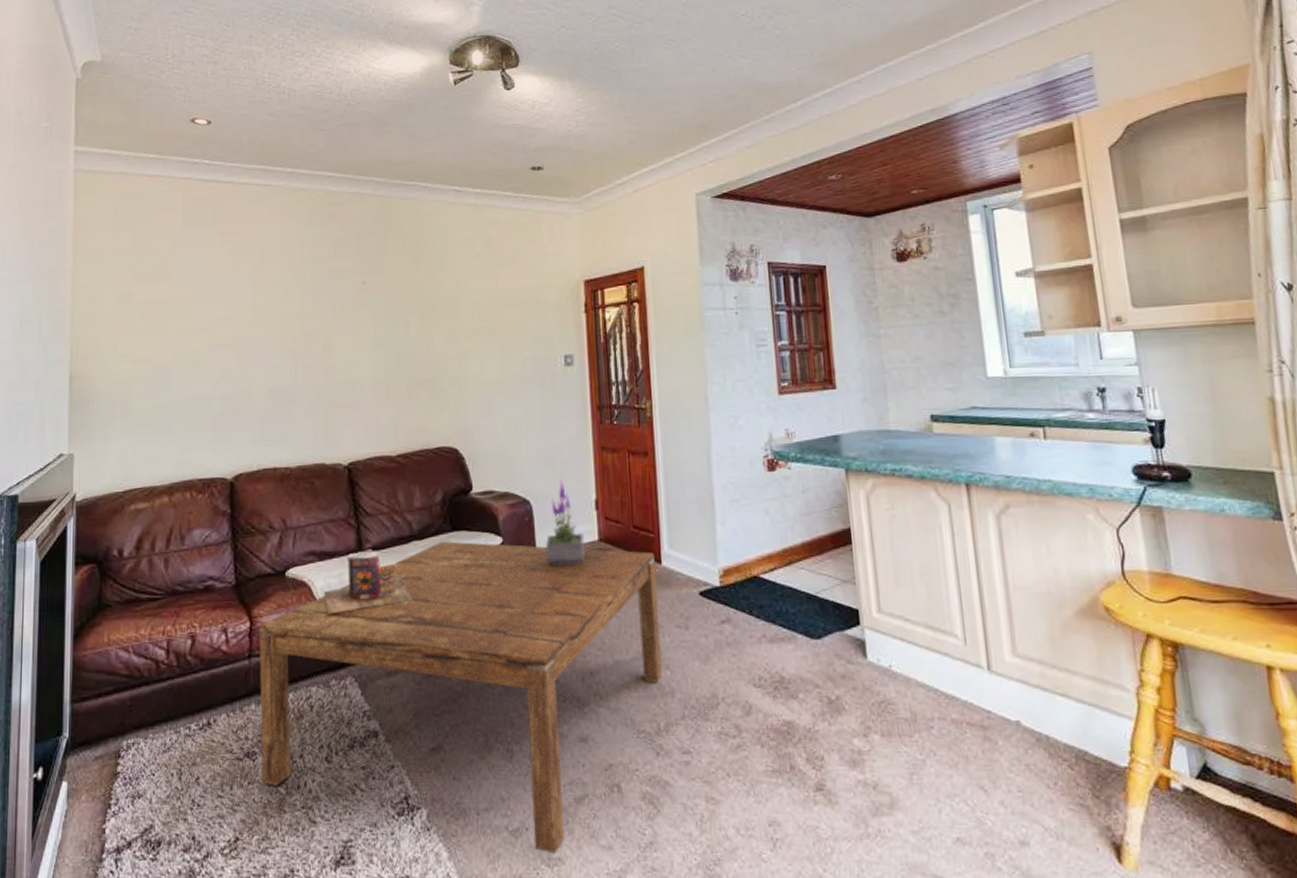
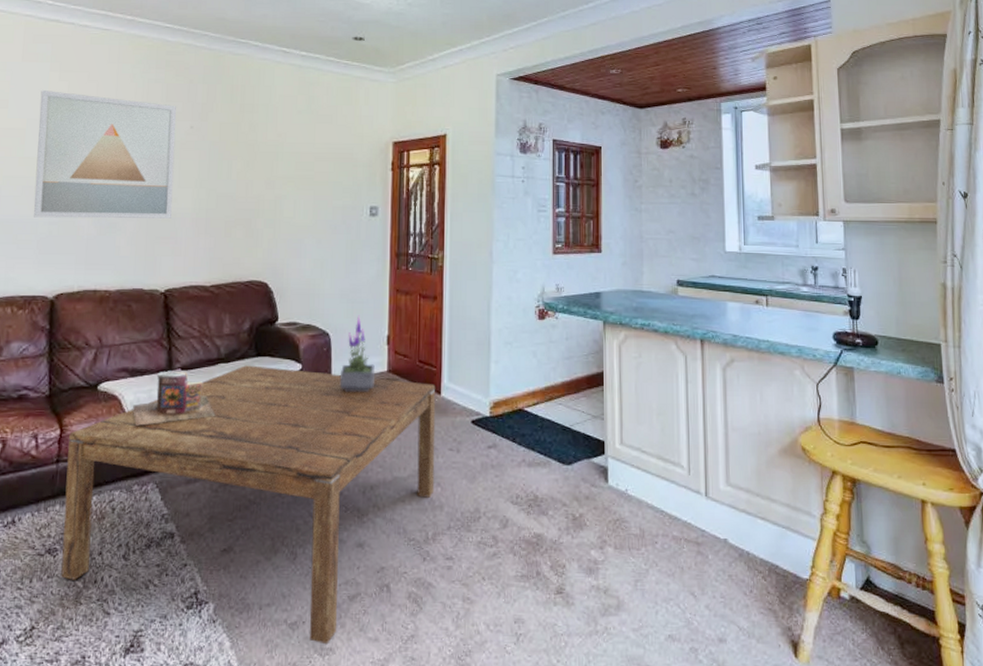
wall art: none [204,256,349,394] -> present [34,90,177,219]

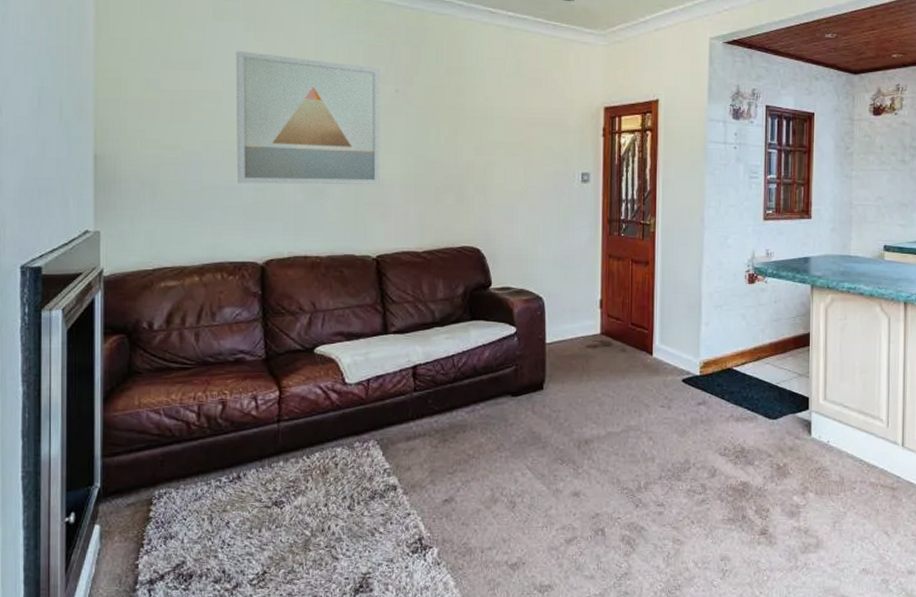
coffee table: present [61,365,436,645] -> none [288,329,648,582]
books: present [133,368,216,426] -> none [350,332,433,387]
potted plant: present [340,315,375,392] -> none [555,280,588,353]

